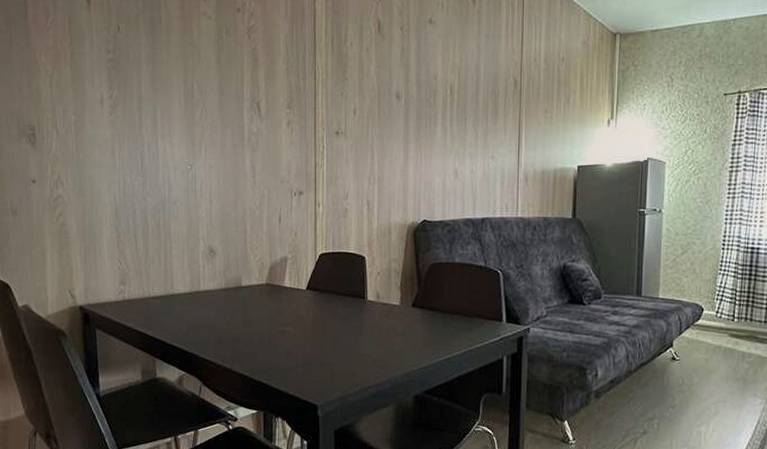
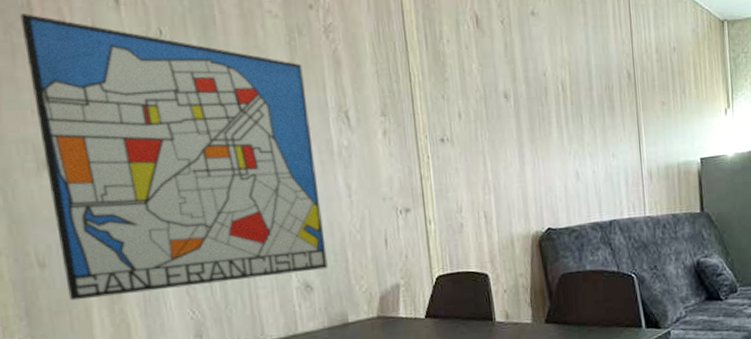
wall art: none [18,10,230,244] -> present [20,14,328,301]

